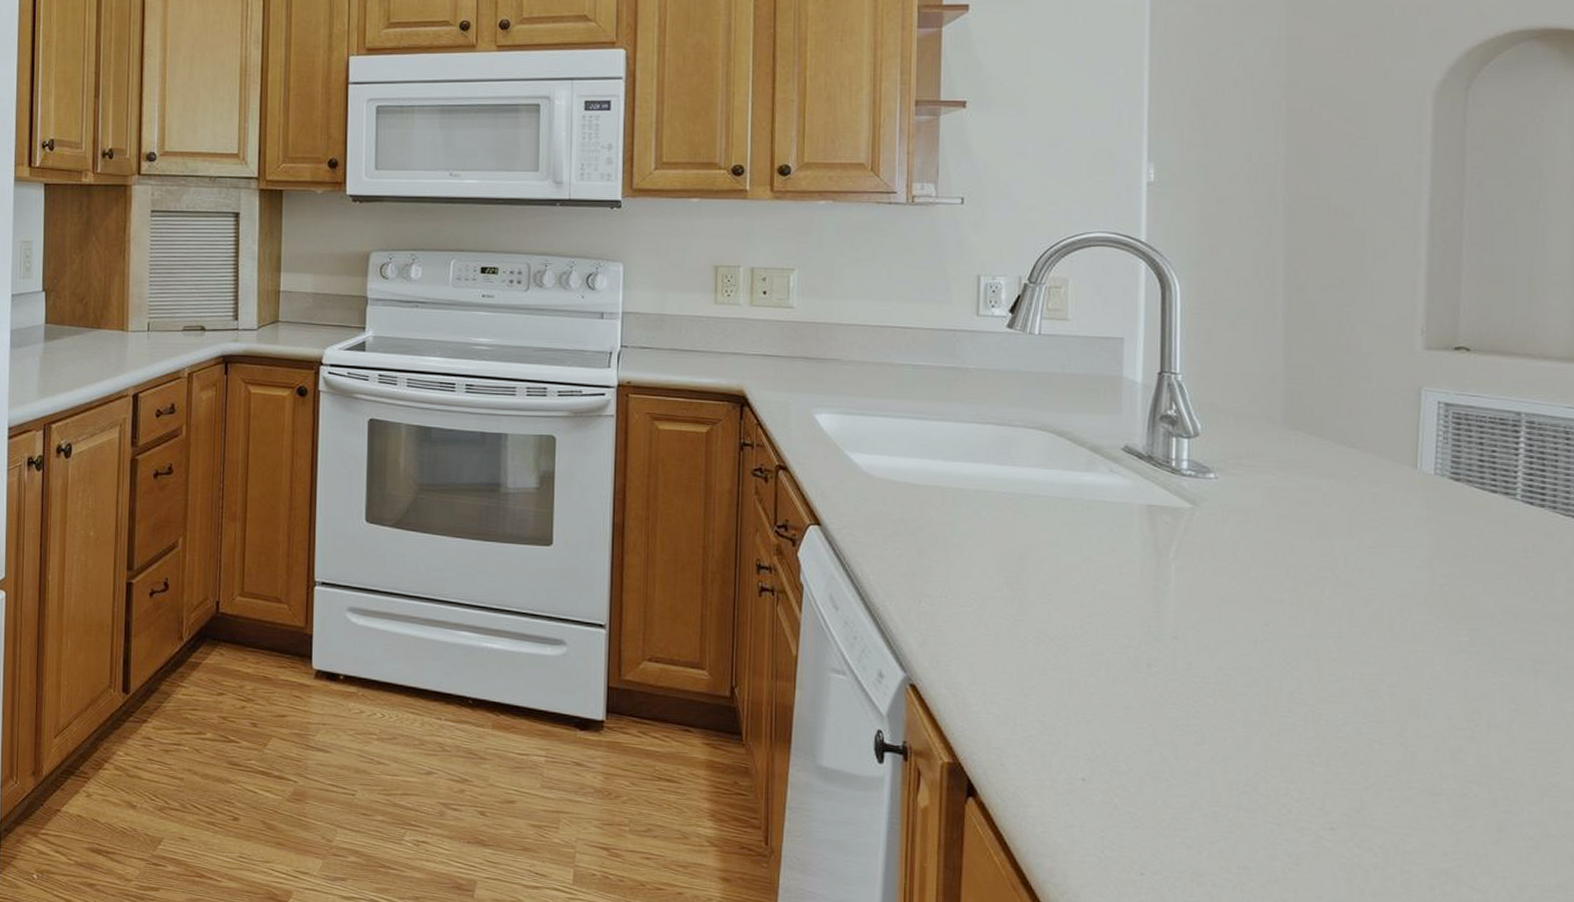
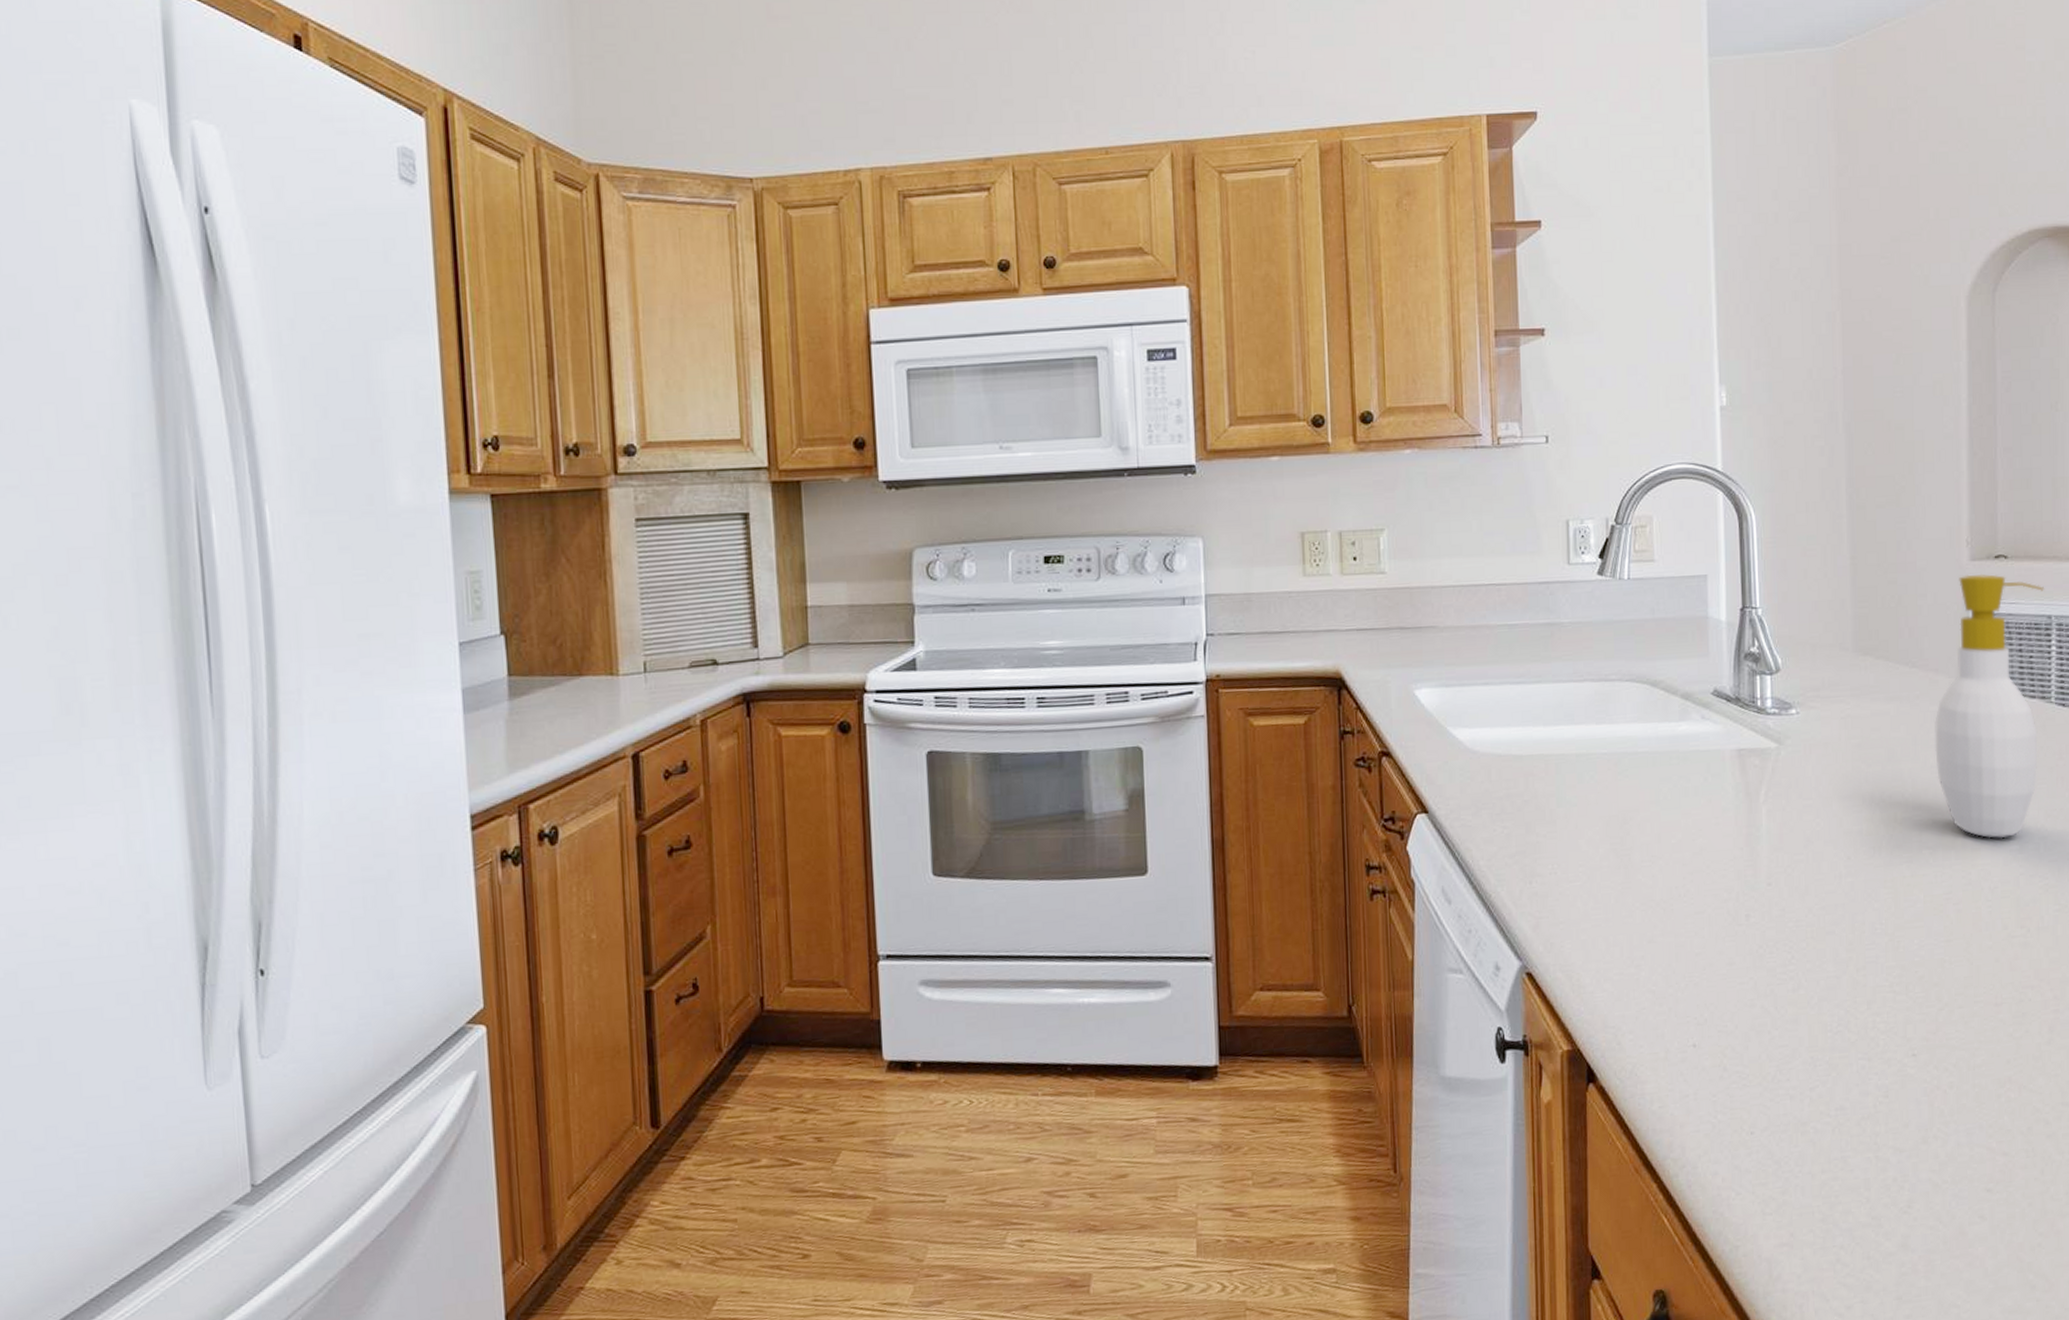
soap bottle: none [1373,363,1514,629] -> present [1935,573,2045,839]

